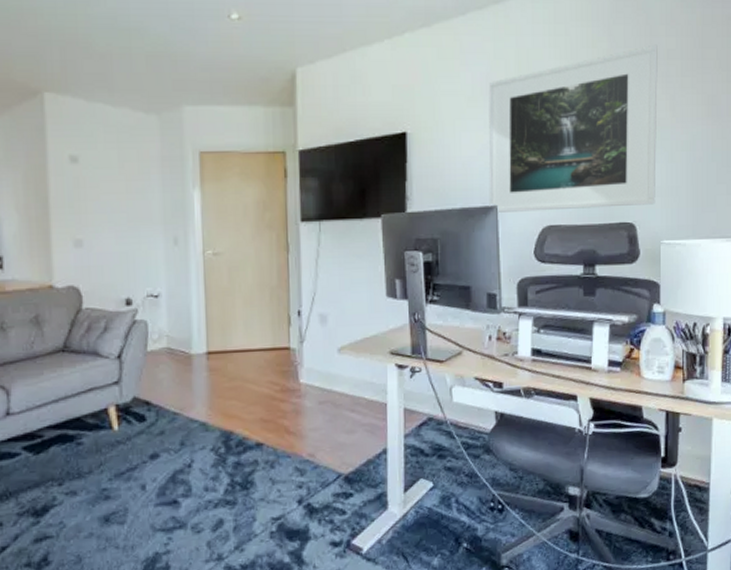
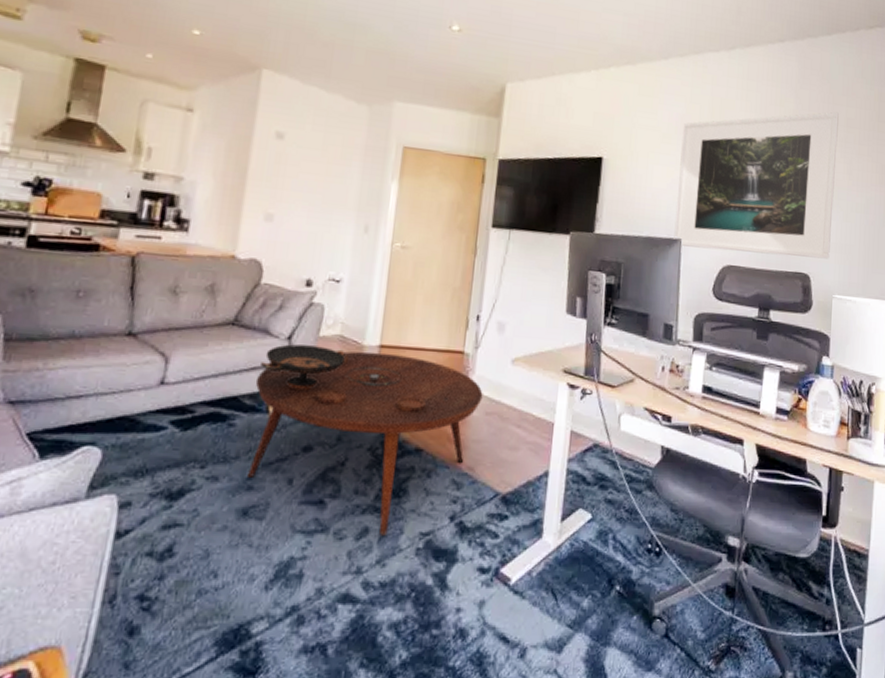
coffee table: none [94,358,314,525] -> present [246,351,483,535]
decorative bowl: none [96,360,175,402] -> present [261,344,346,388]

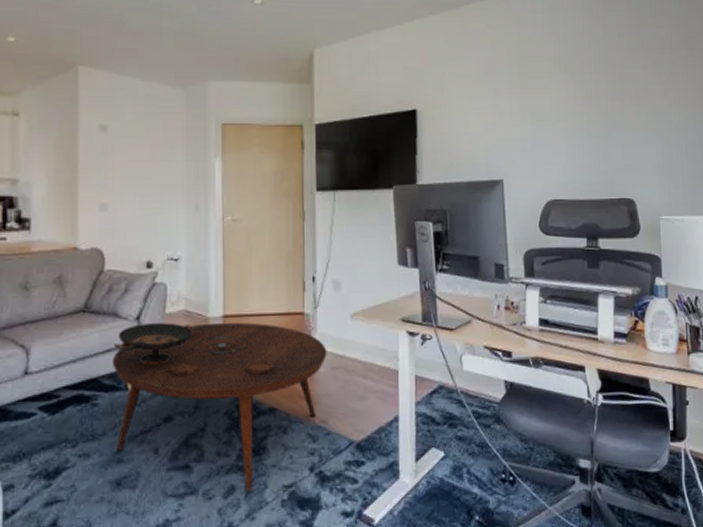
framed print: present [674,112,839,259] -> none [493,34,653,186]

